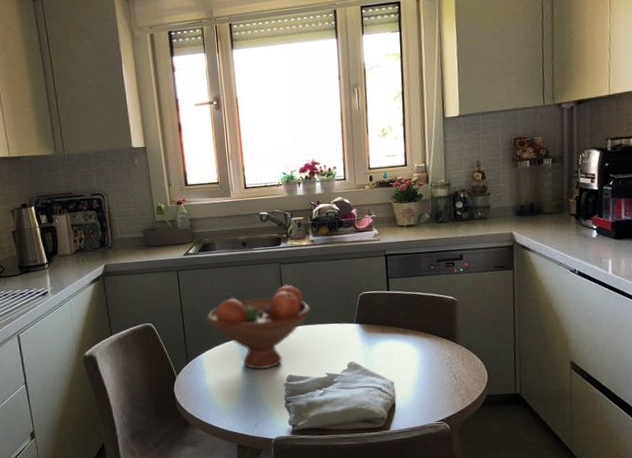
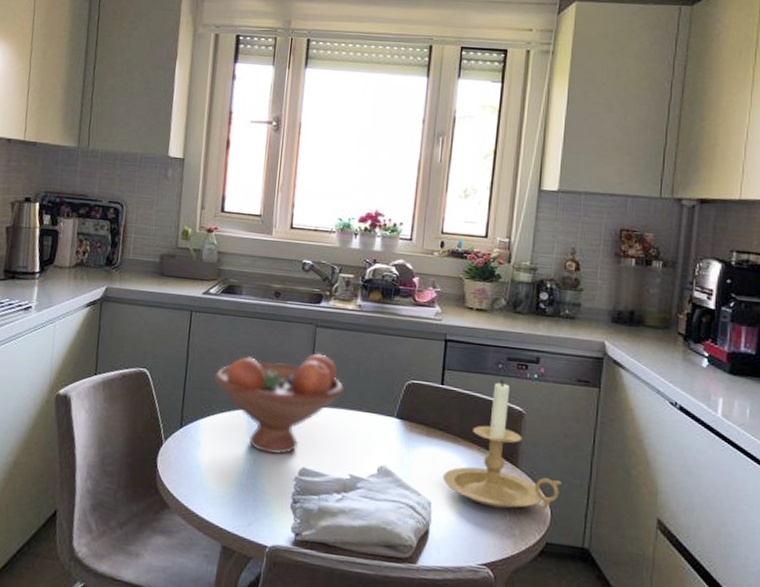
candle holder: none [400,277,494,377] -> present [443,379,563,511]

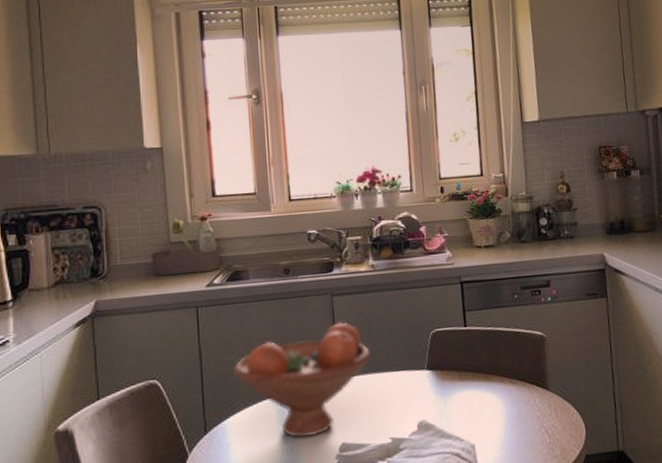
candle holder: present [443,379,563,511] -> none [481,309,591,435]

